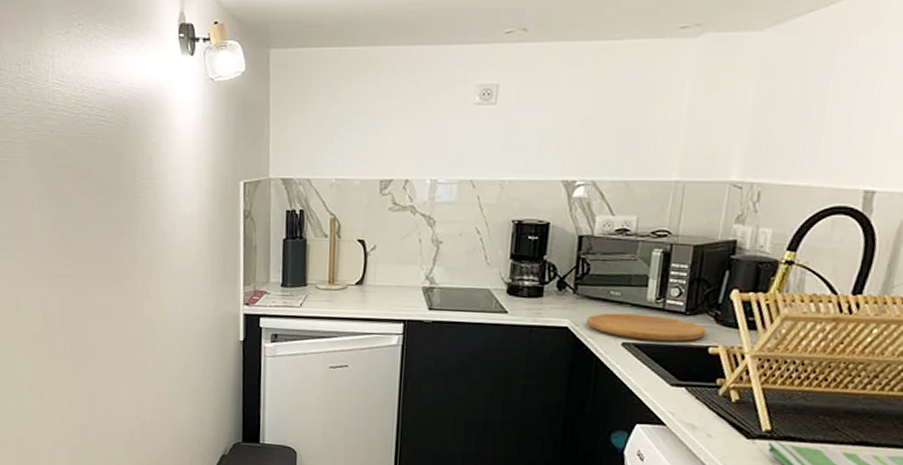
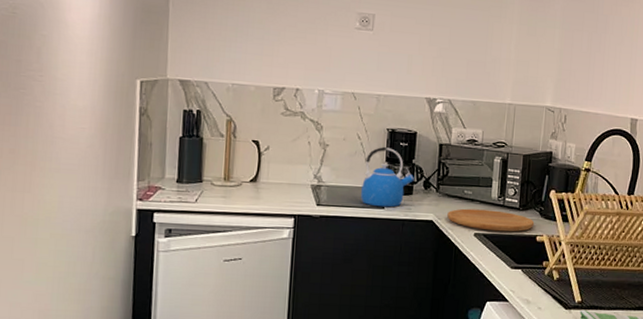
kettle: none [480,241,545,312] -> present [361,146,414,208]

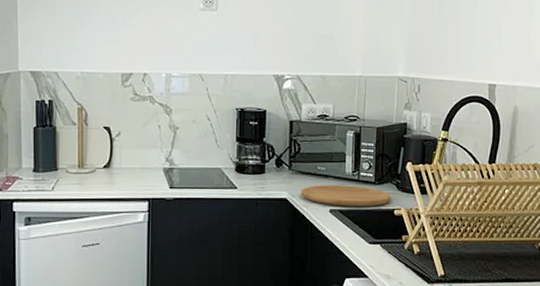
kettle: present [361,146,414,208] -> none [213,126,266,187]

